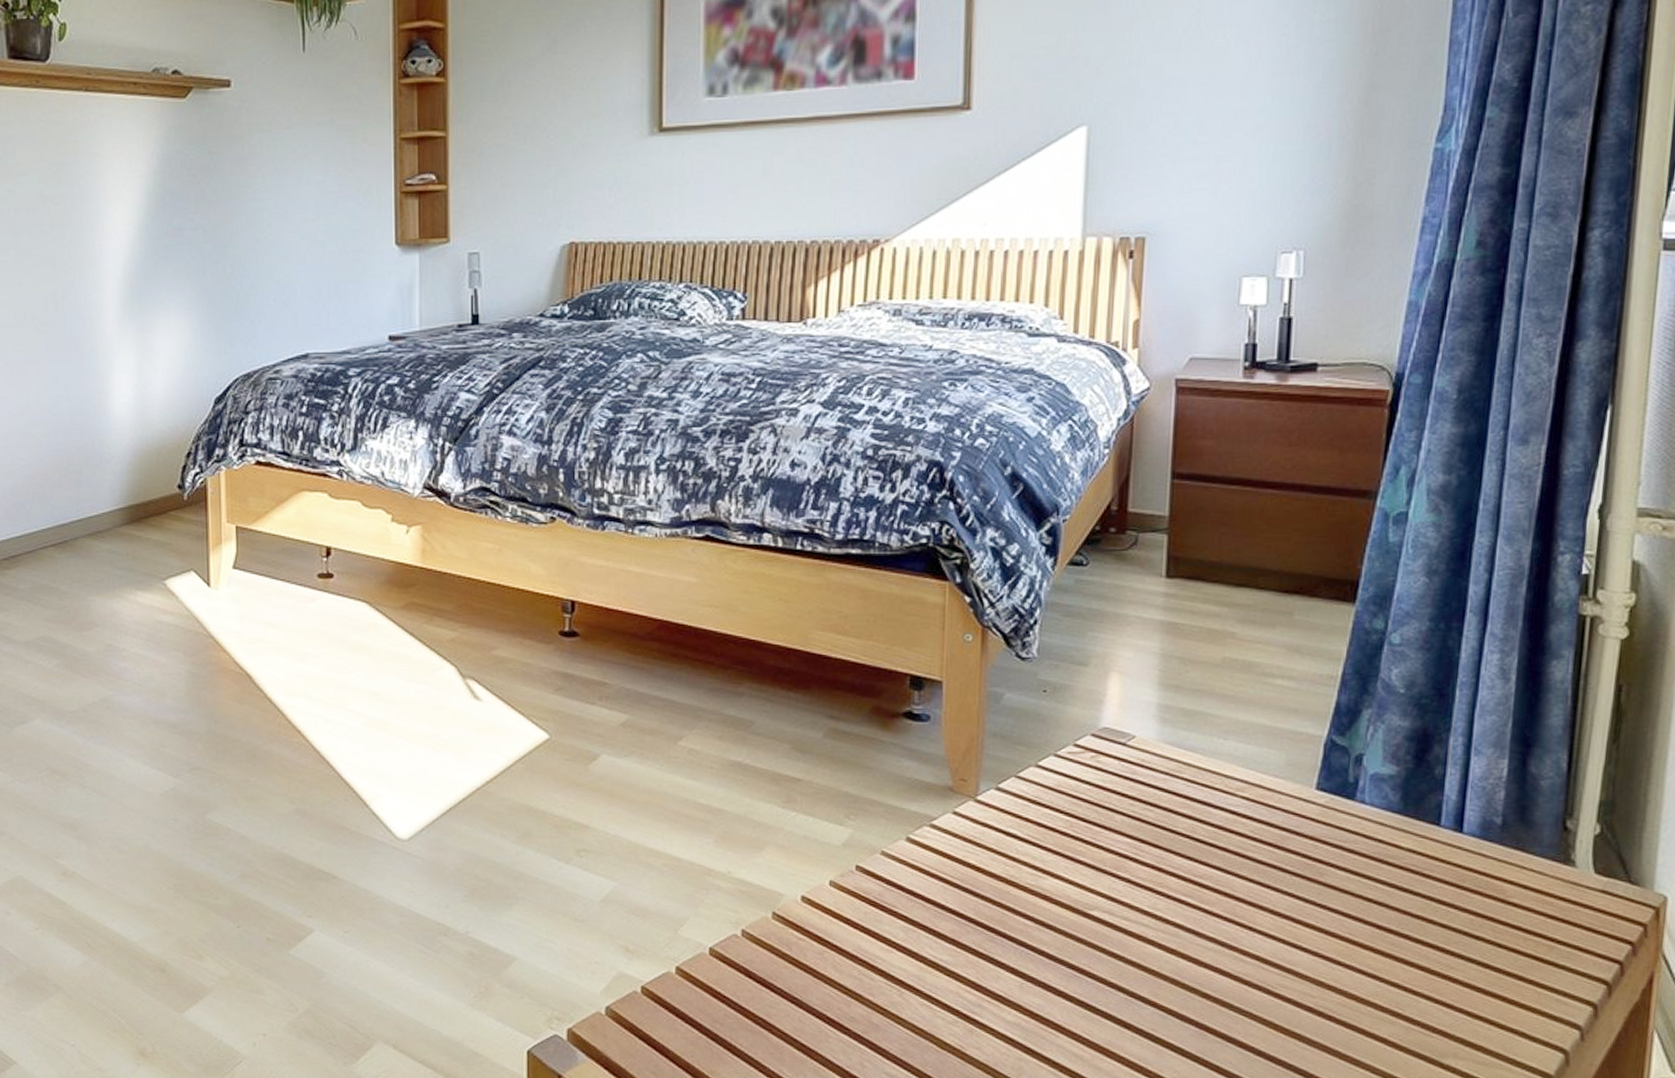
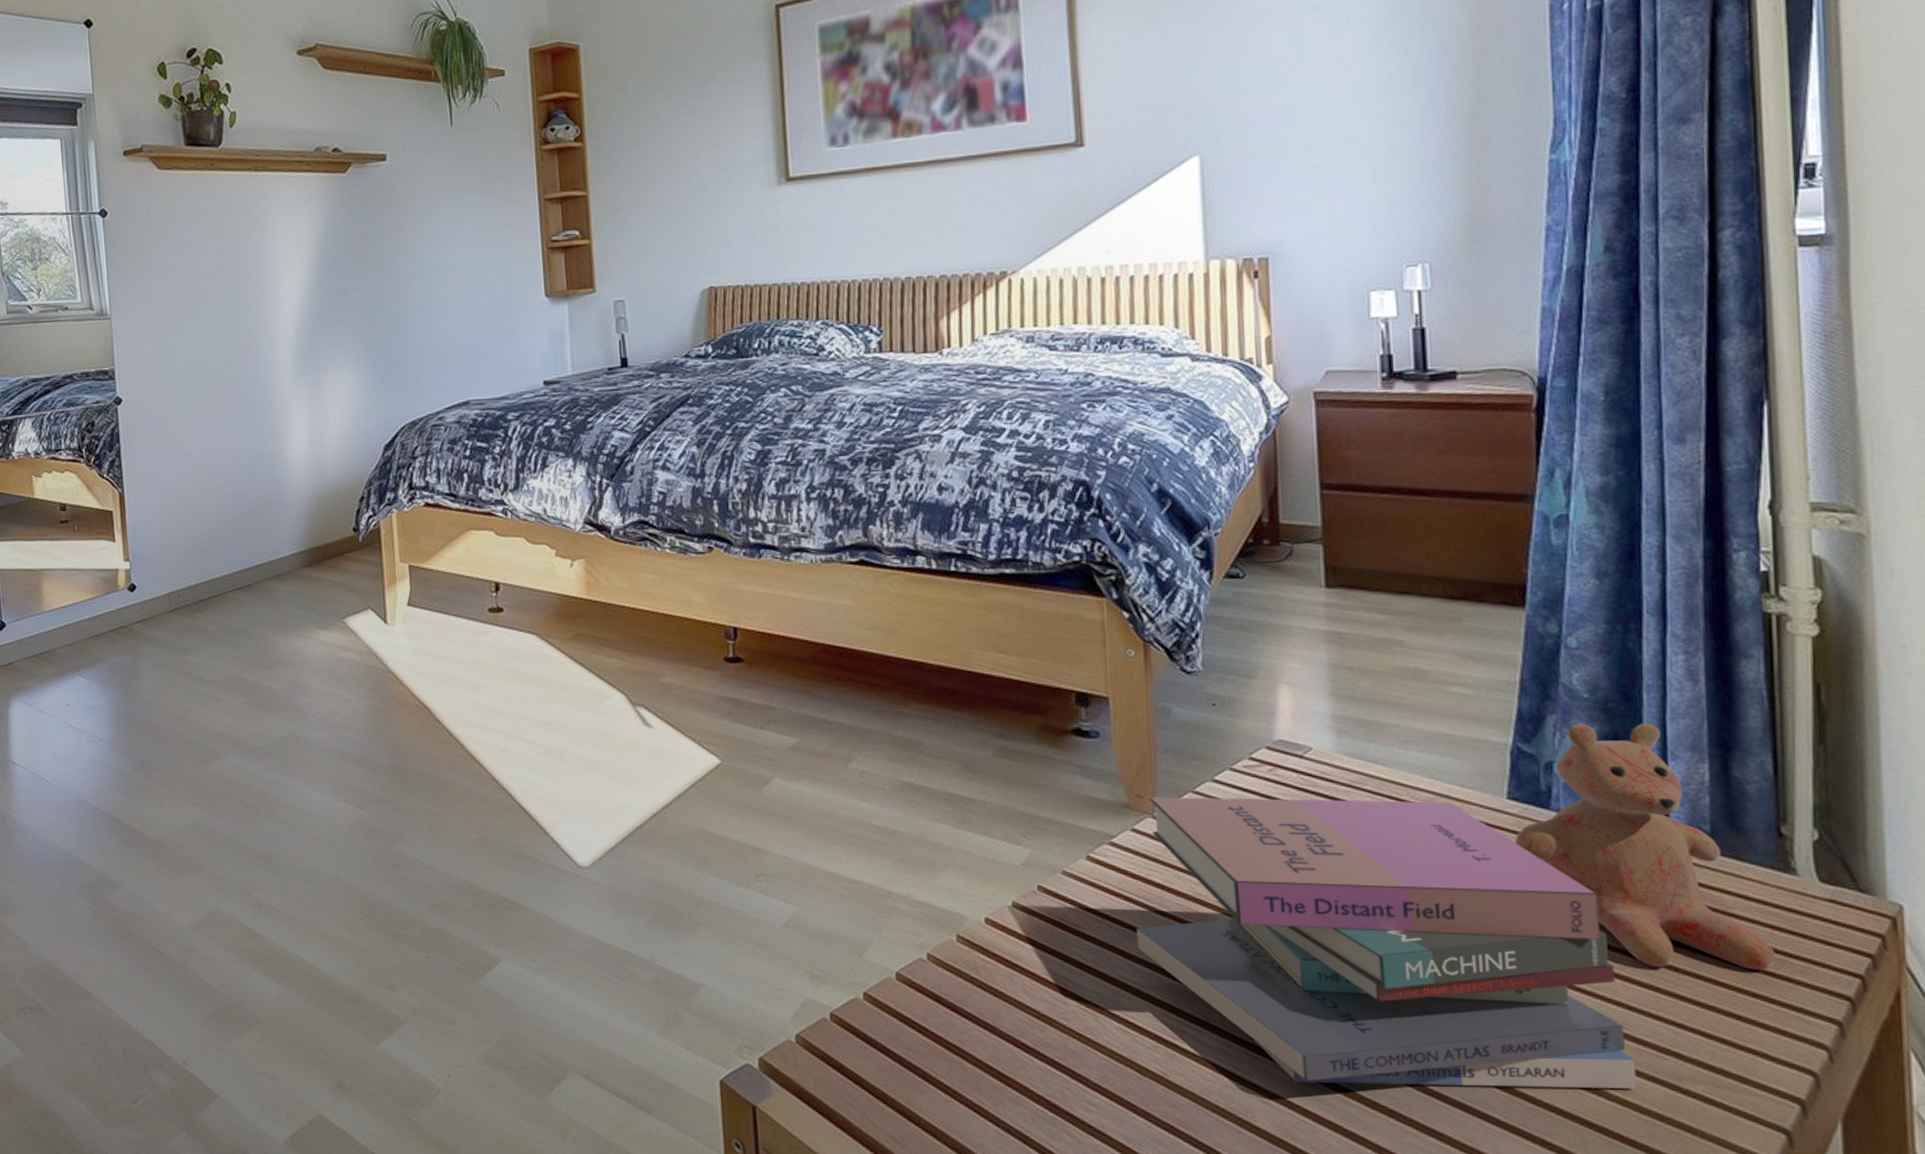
books: none [948,780,1404,1064] -> present [1137,796,1638,1089]
stuffed animal: none [1317,718,1545,955] -> present [1514,723,1775,970]

